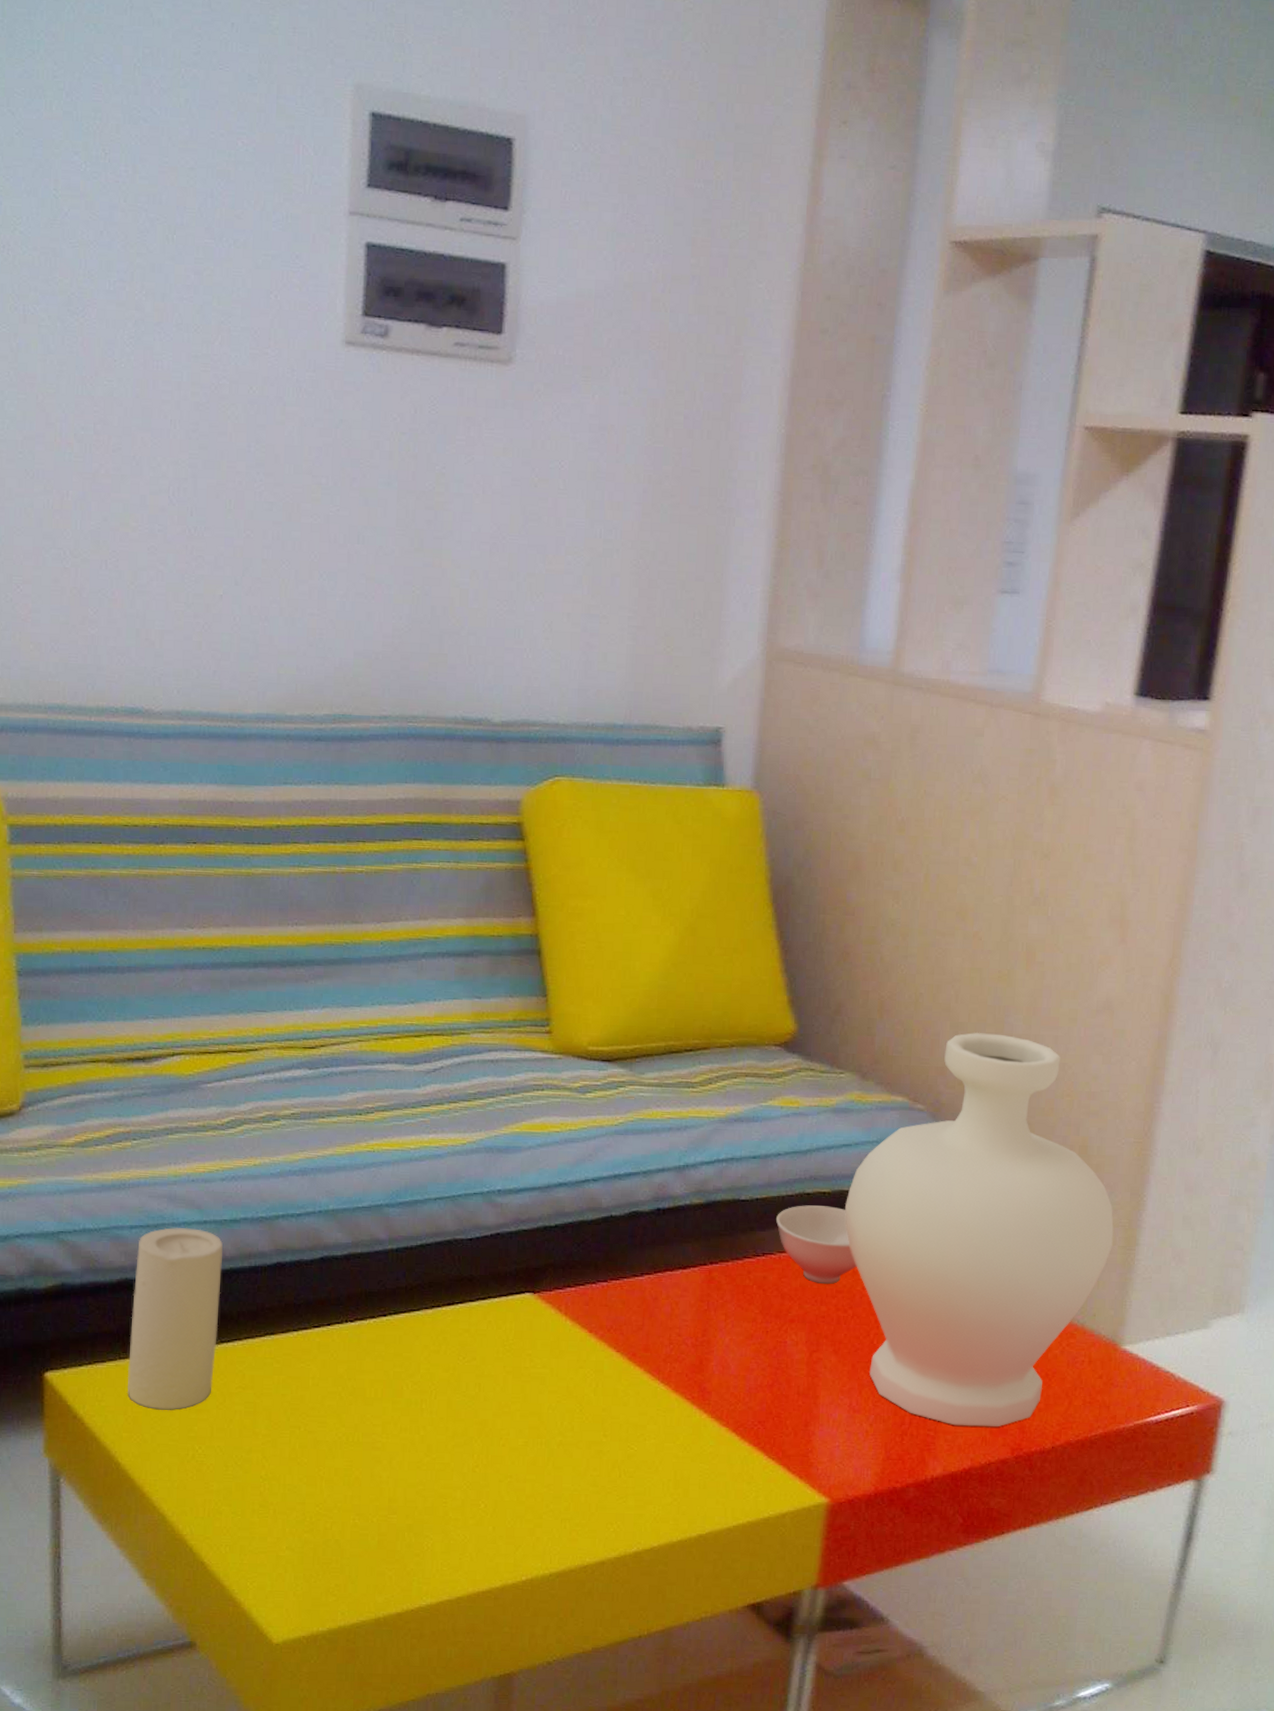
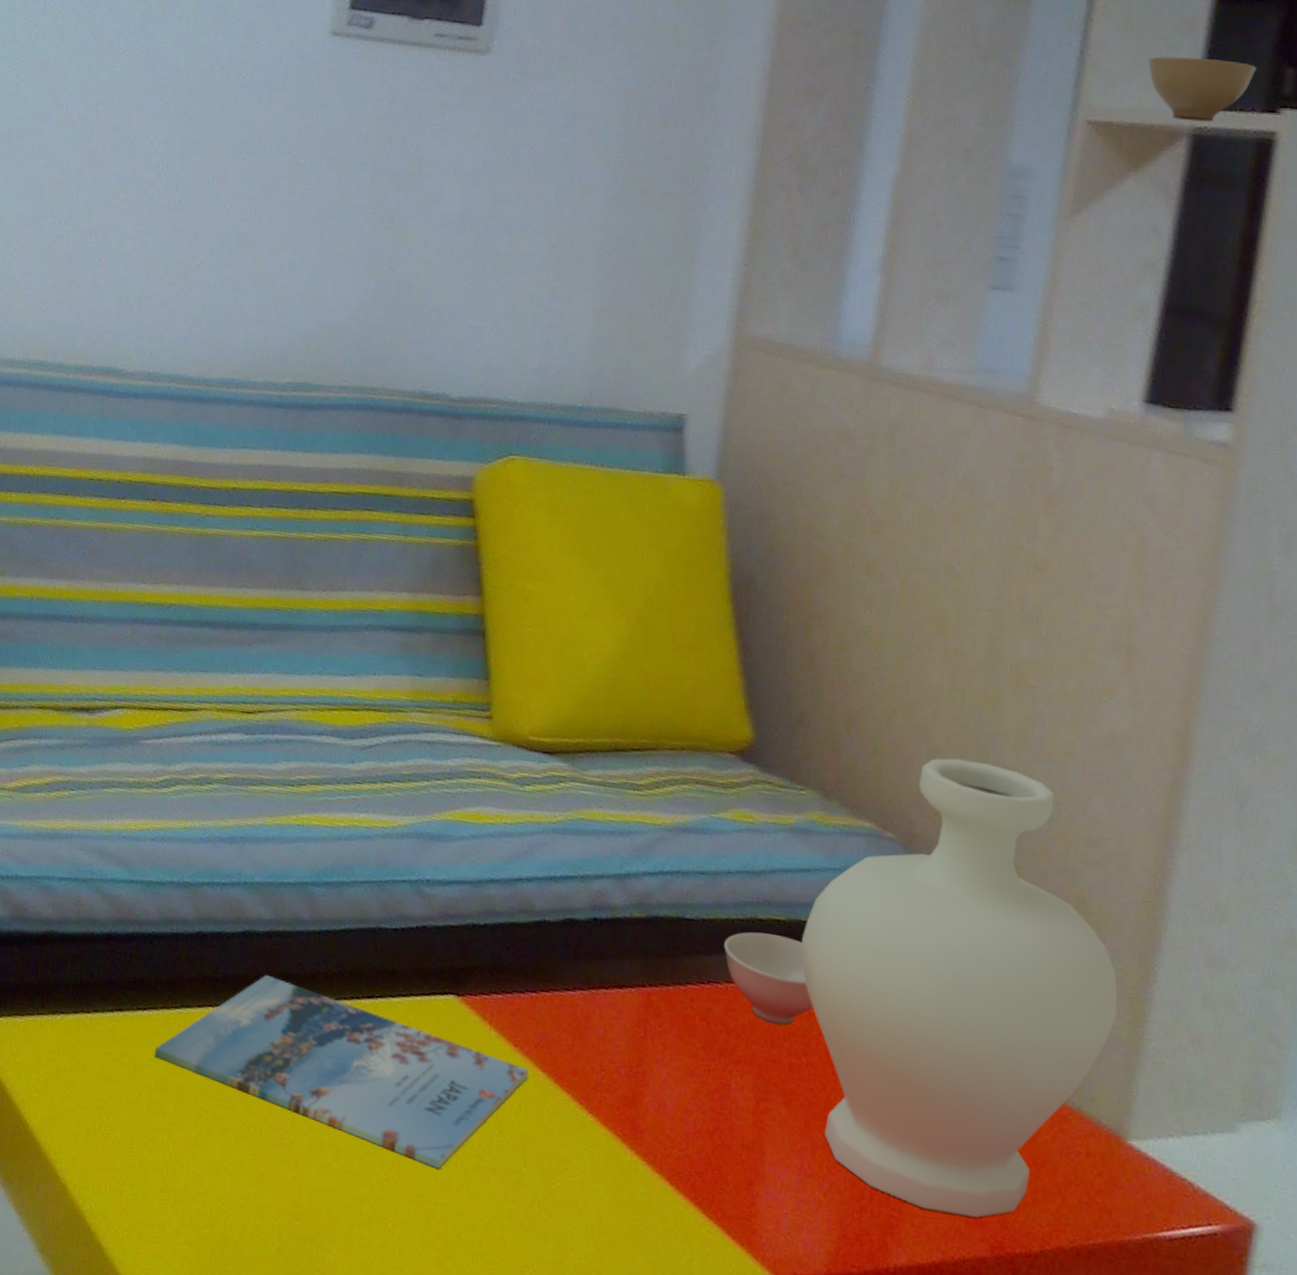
candle: present [126,1227,223,1411] -> none [41,883,147,1076]
magazine: none [242,1295,604,1451] -> present [154,974,529,1170]
bowl: none [1138,361,1233,426] -> present [1148,56,1257,122]

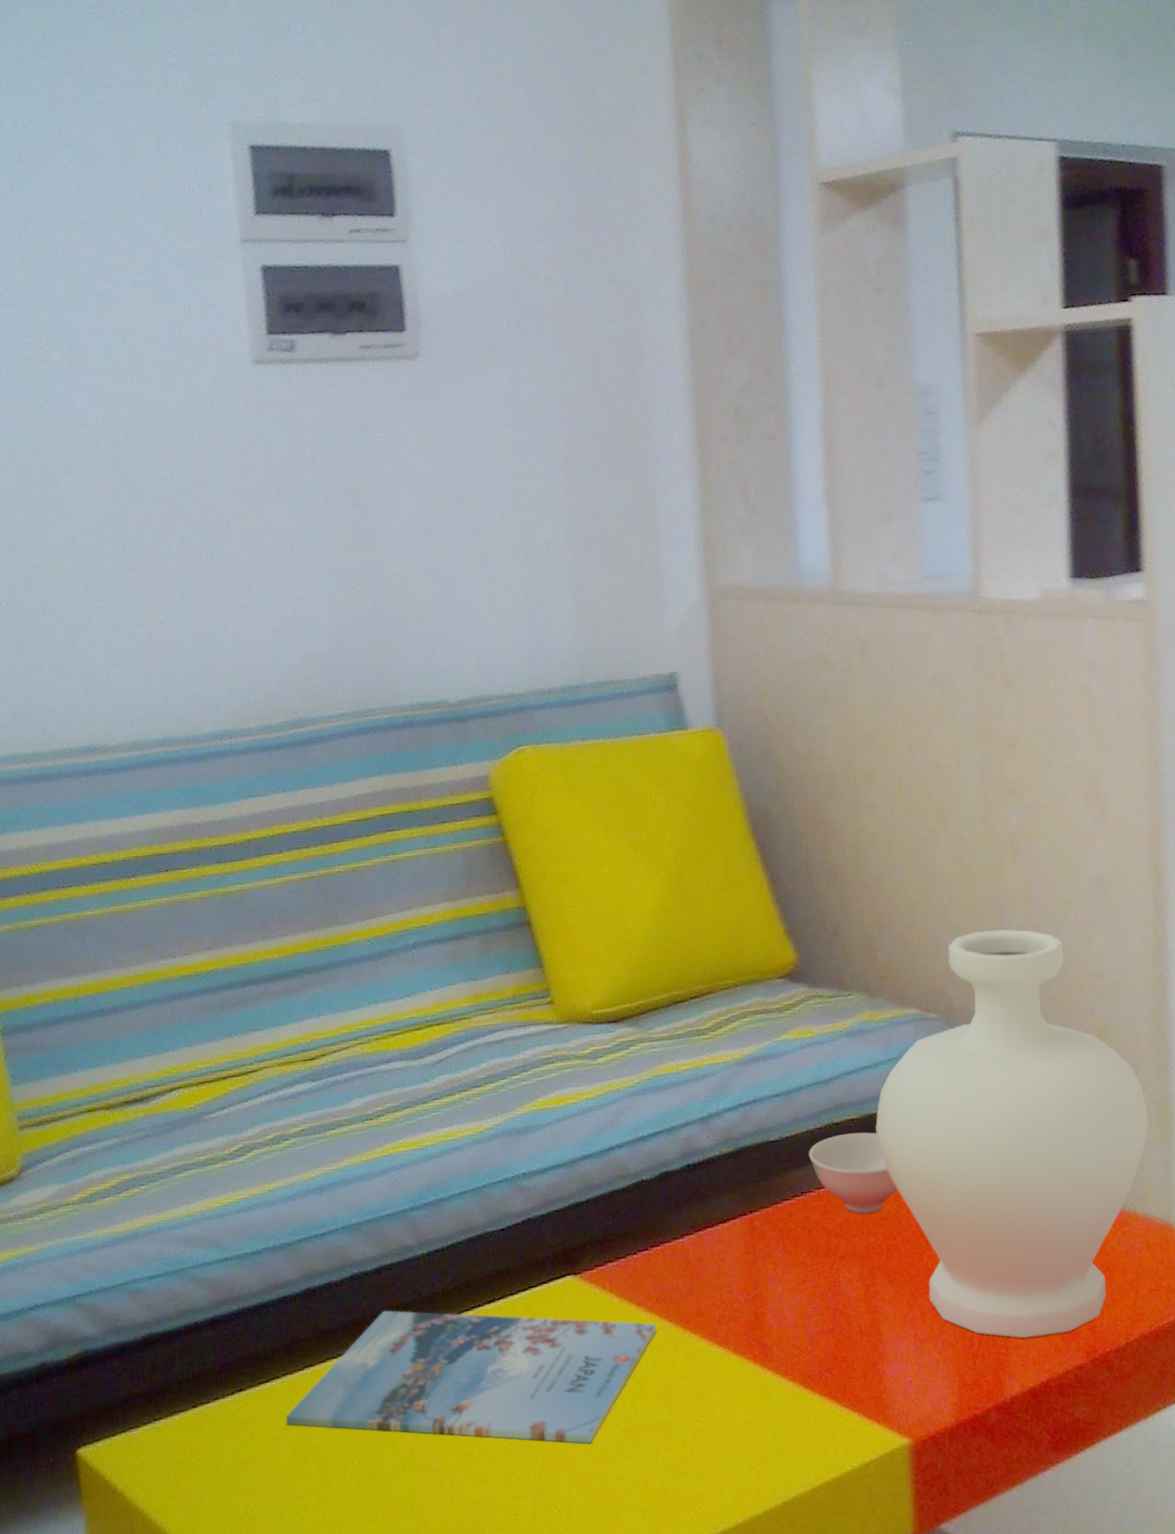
bowl: present [1148,56,1257,122] -> none [1016,260,1106,321]

